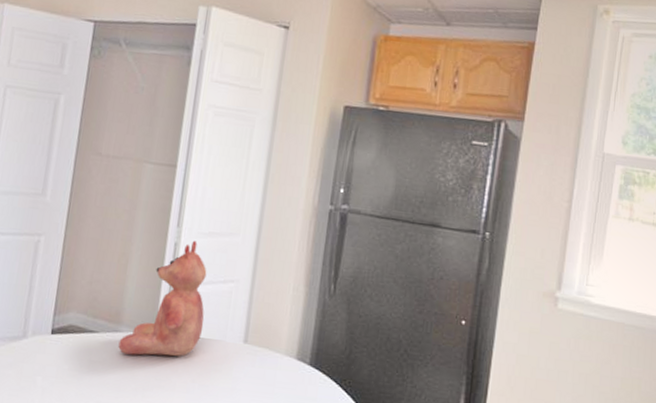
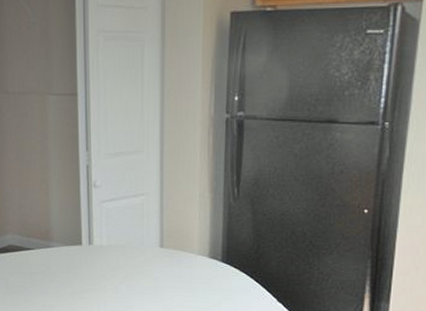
teddy bear: present [118,240,207,357] -> none [52,161,123,266]

